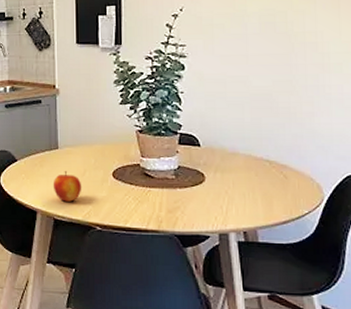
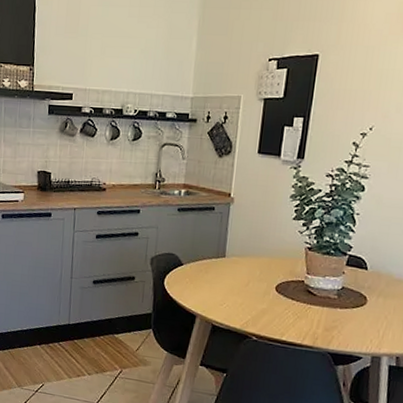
apple: present [53,171,82,202] -> none [215,280,244,310]

